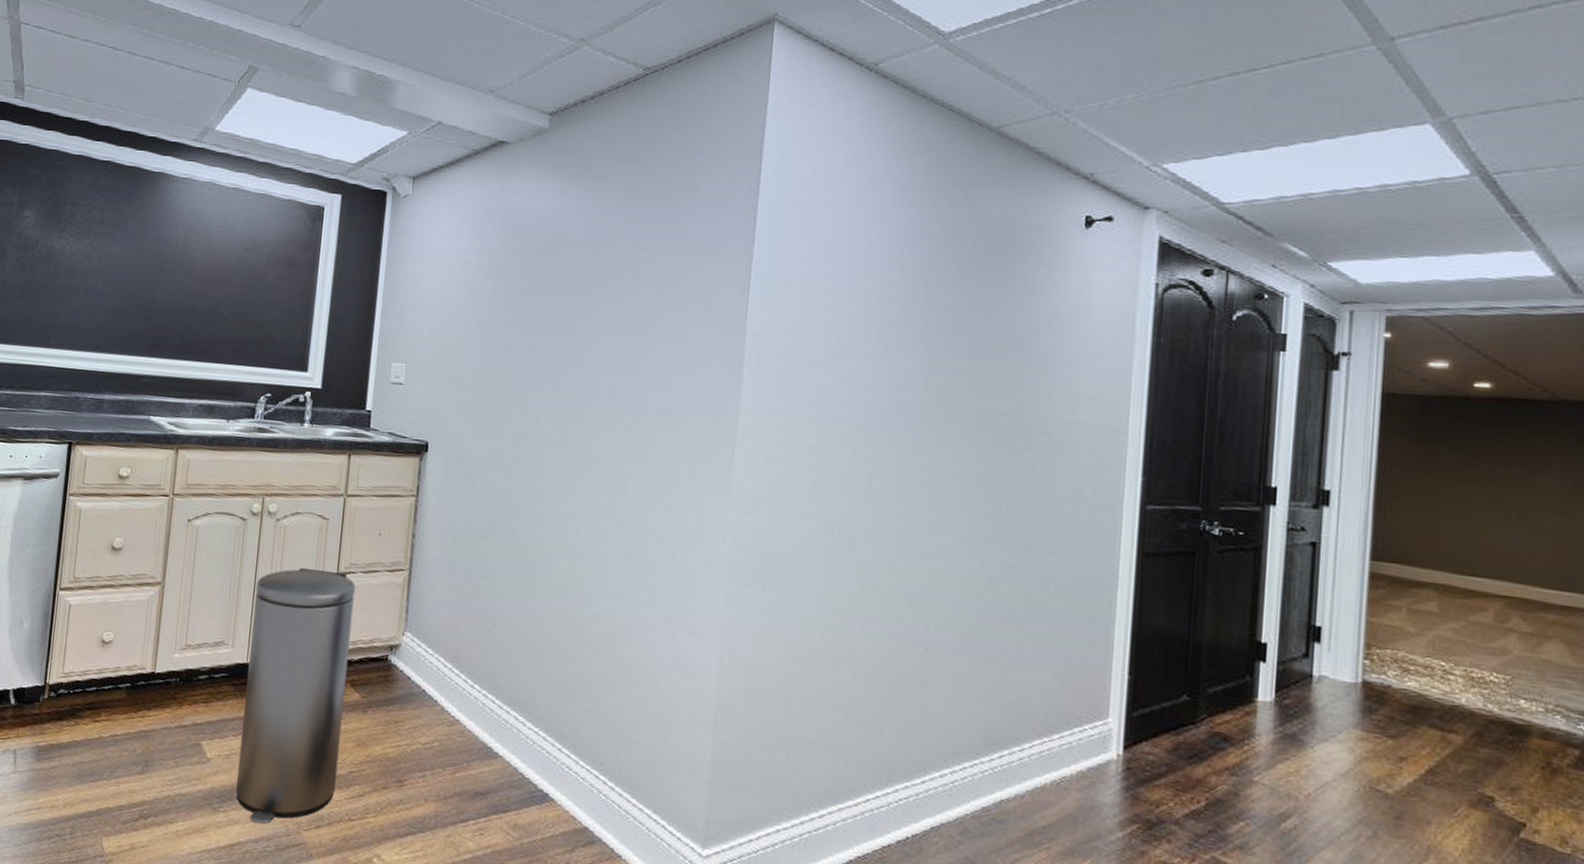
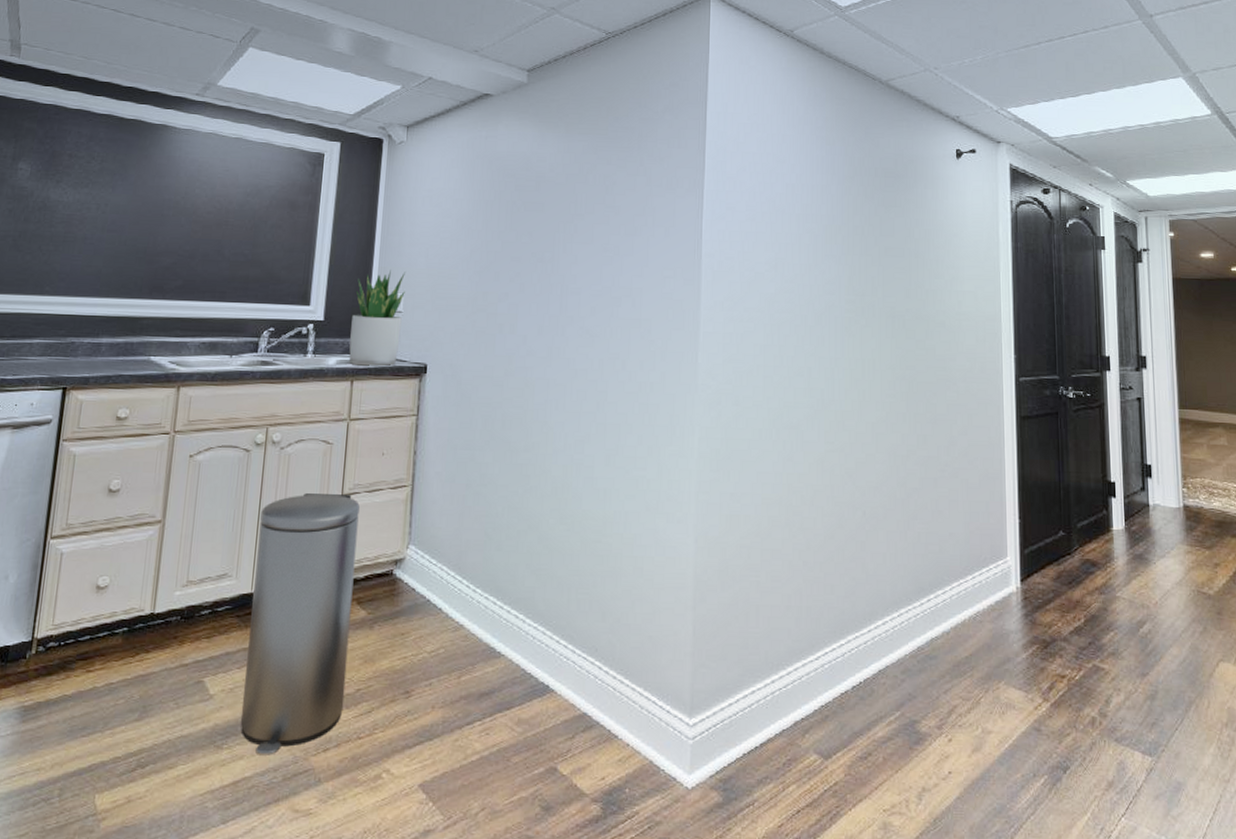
planter: none [346,337,408,442] -> present [349,270,405,367]

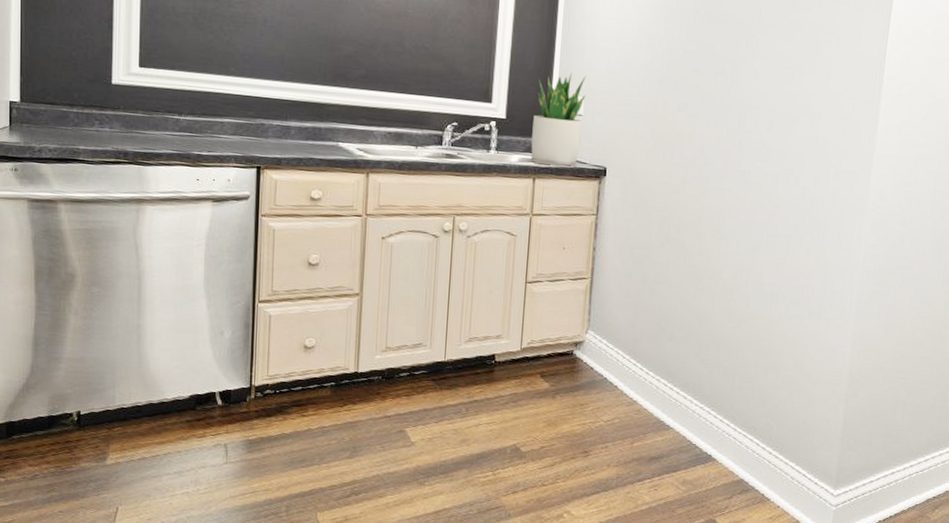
pedal bin: present [240,493,360,755] -> none [439,278,542,493]

